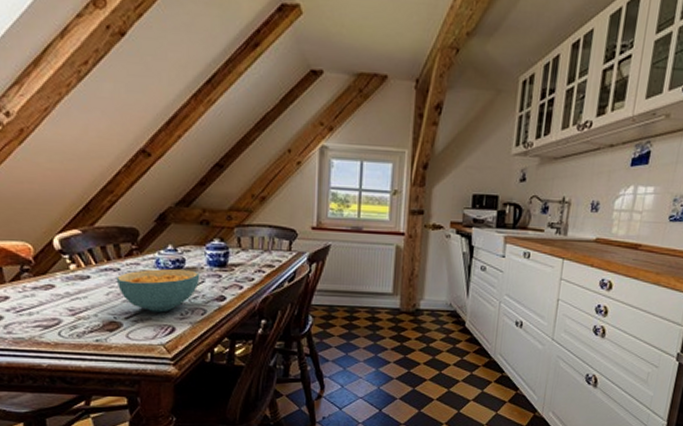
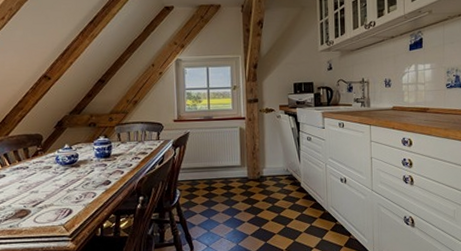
cereal bowl: present [115,269,200,313] -> none [25,162,91,199]

